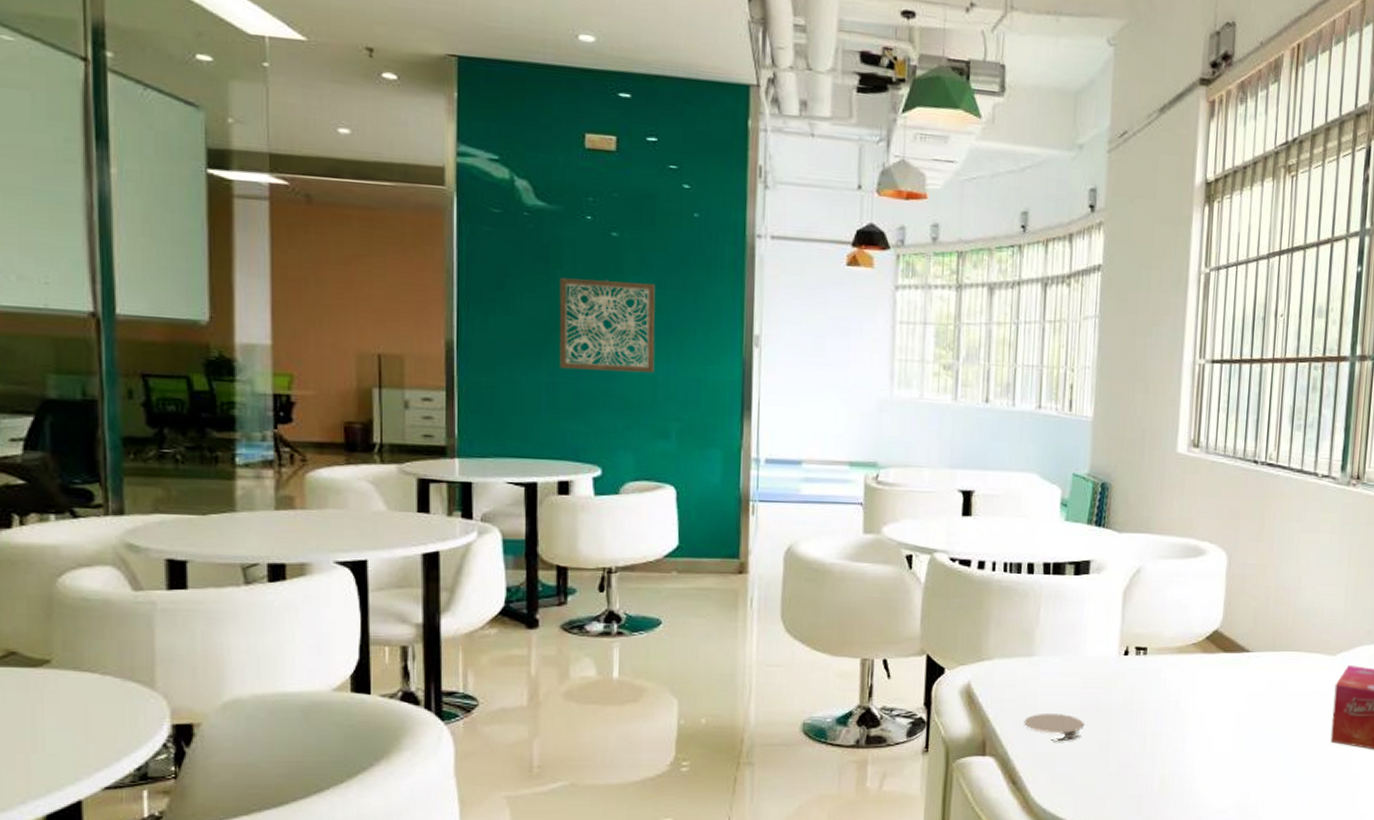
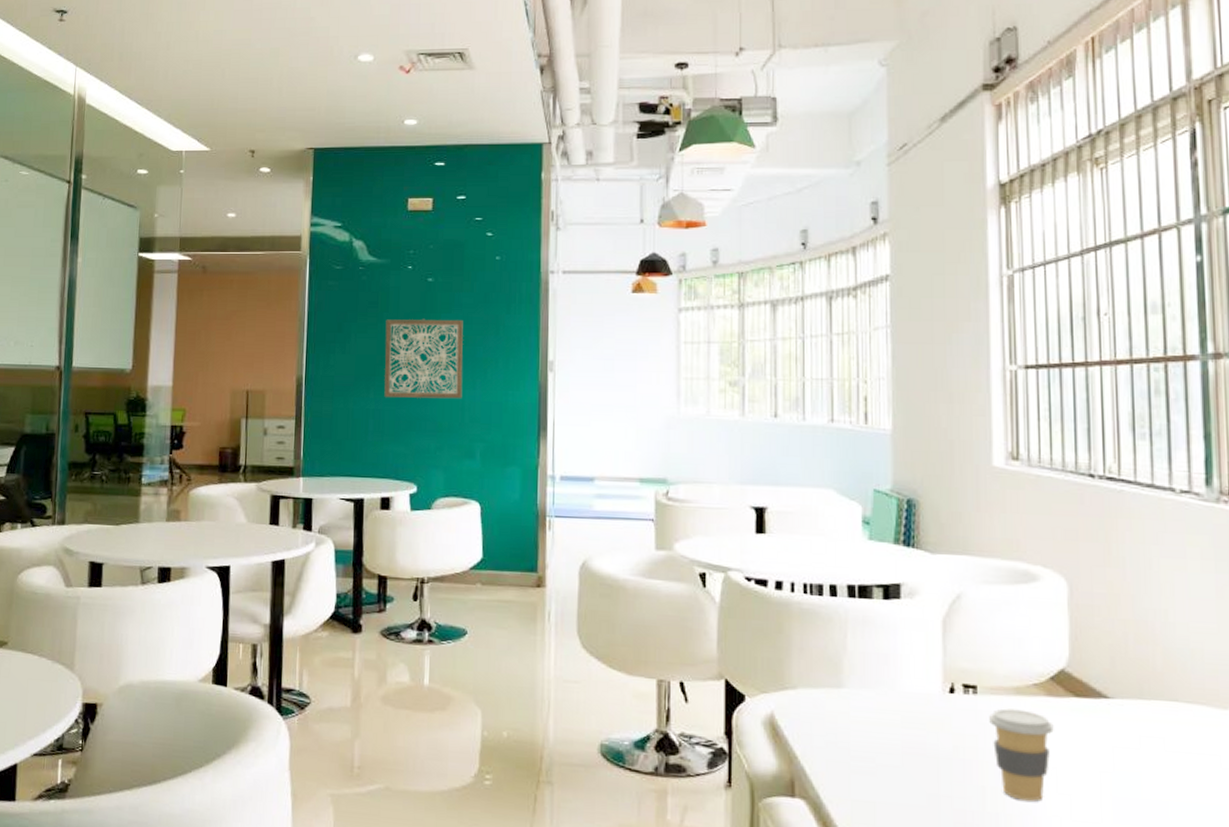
coaster: present [1024,714,1084,741] -> none [836,754,908,789]
coffee cup: none [1155,665,1205,741] -> present [989,708,1054,802]

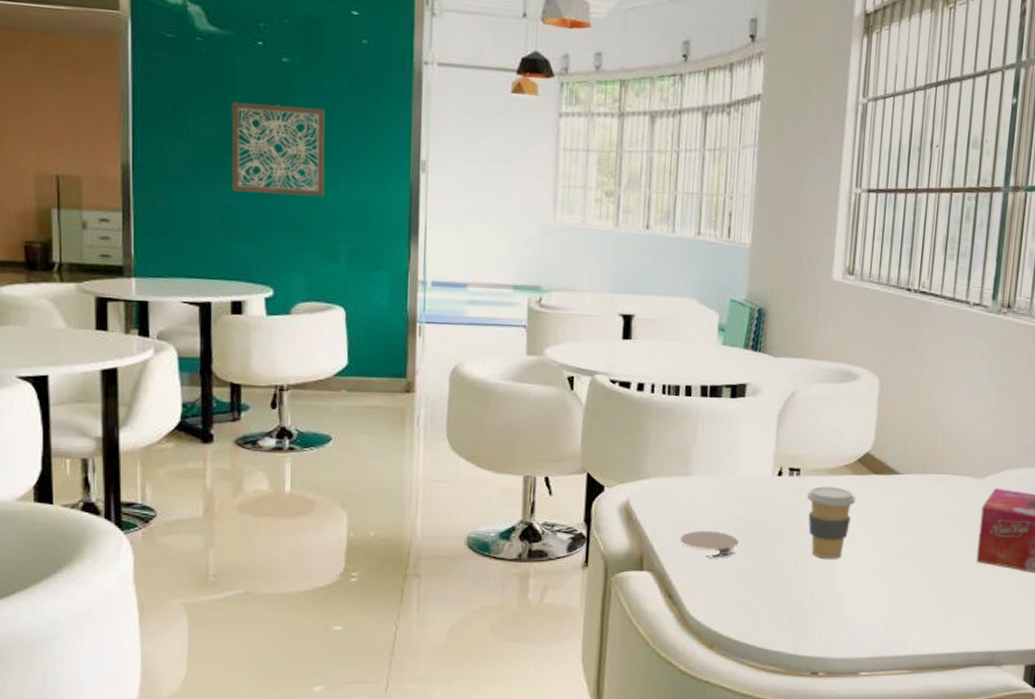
coaster: none [836,754,908,789] -> present [680,531,739,557]

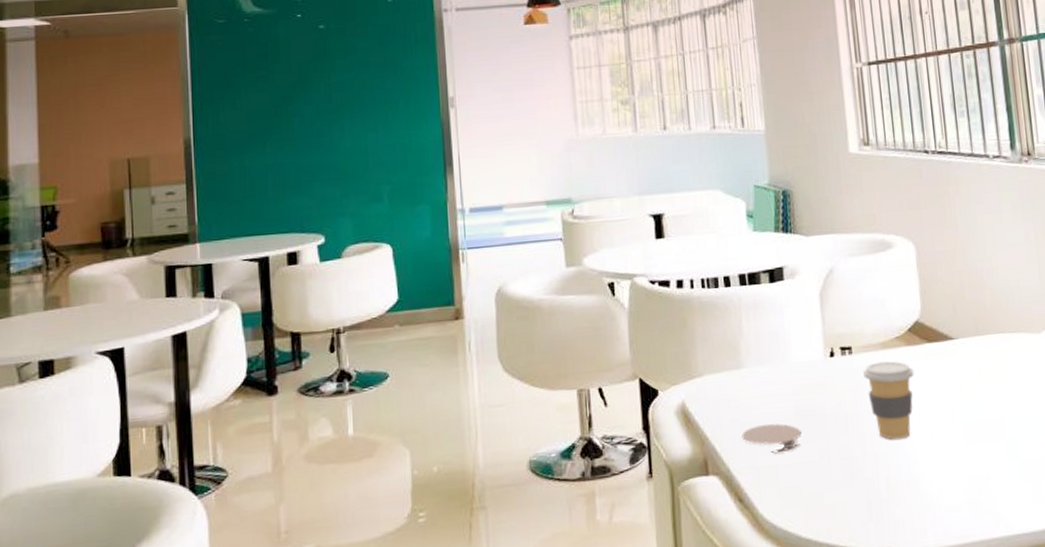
wall art: present [231,102,325,197] -> none [277,65,365,150]

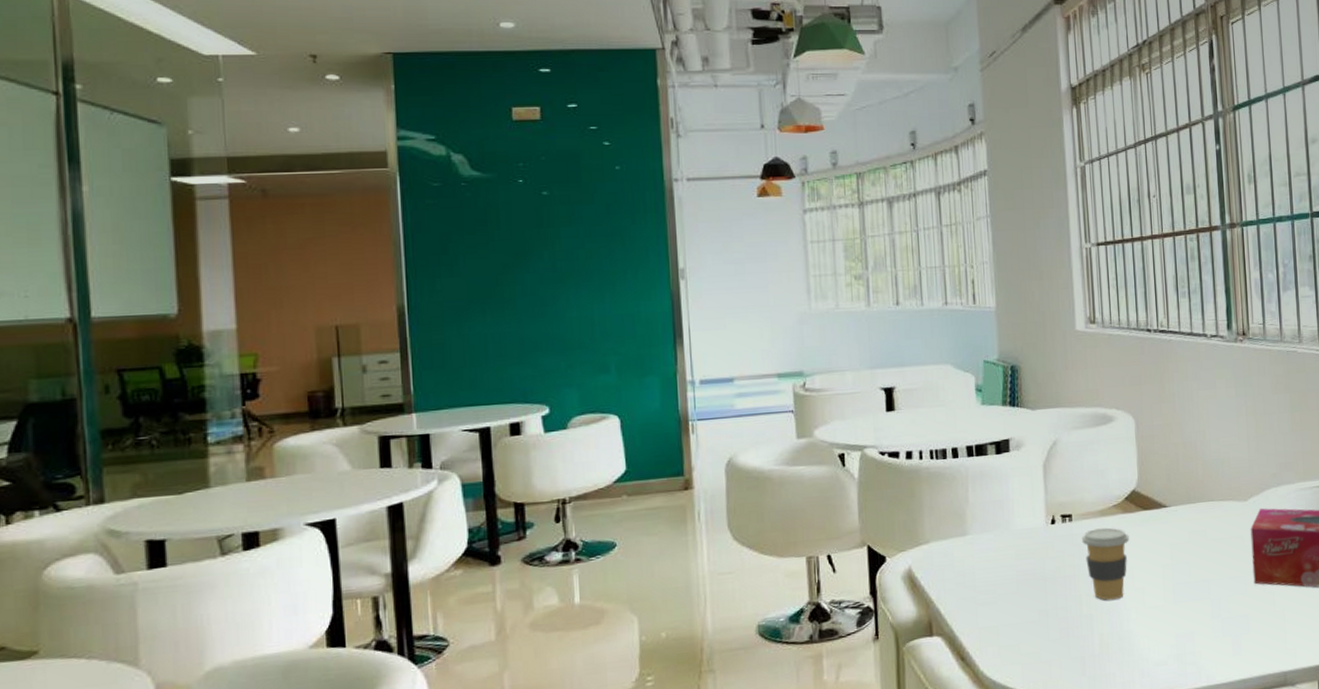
coaster: present [742,423,802,453] -> none [965,587,1022,614]

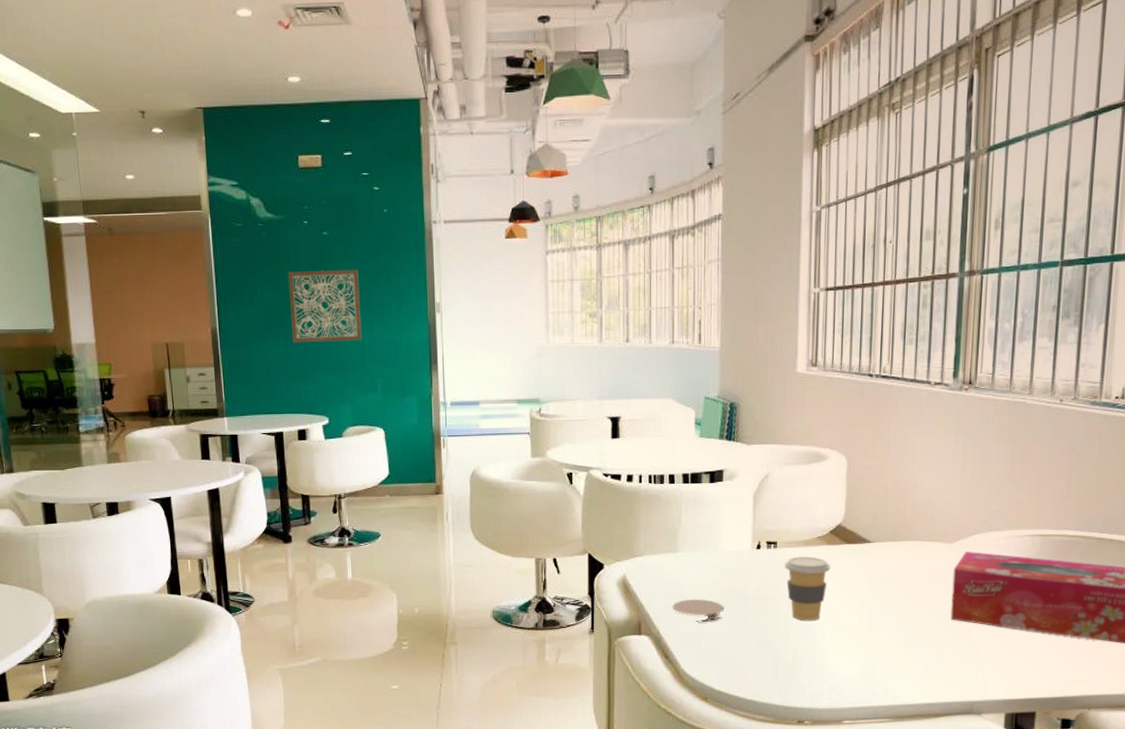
wall art: none [498,234,591,319] -> present [288,270,362,342]
coaster: none [965,587,1022,614] -> present [672,599,724,622]

